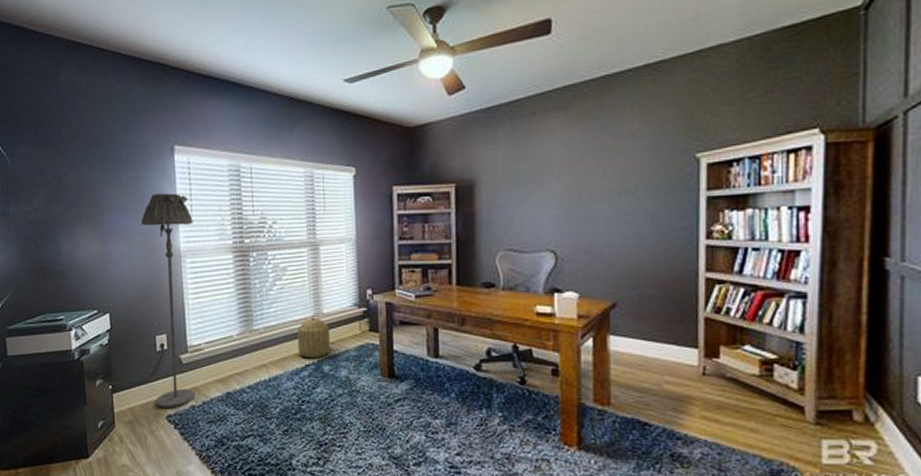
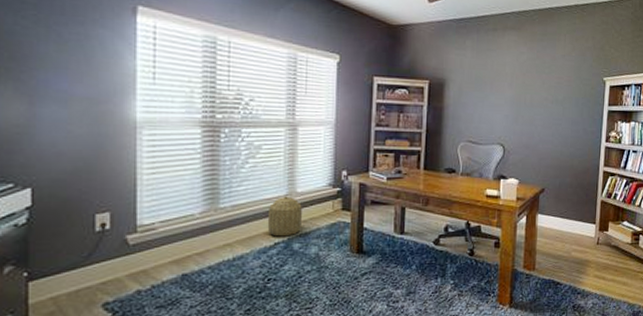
floor lamp: present [140,193,196,408] -> none [85,55,155,295]

